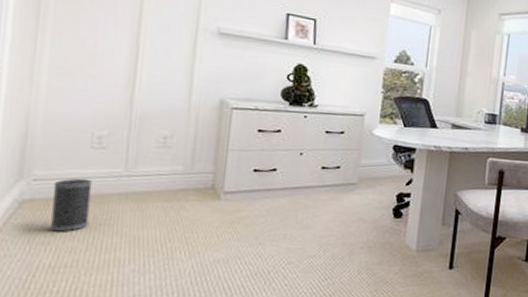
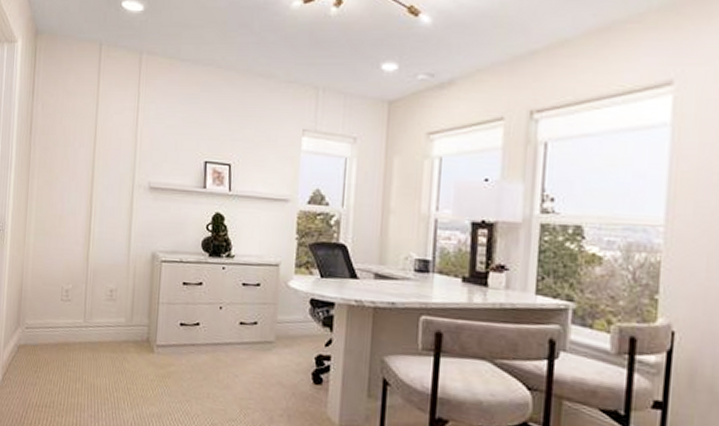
speaker: present [51,178,93,232] -> none [37,327,63,375]

